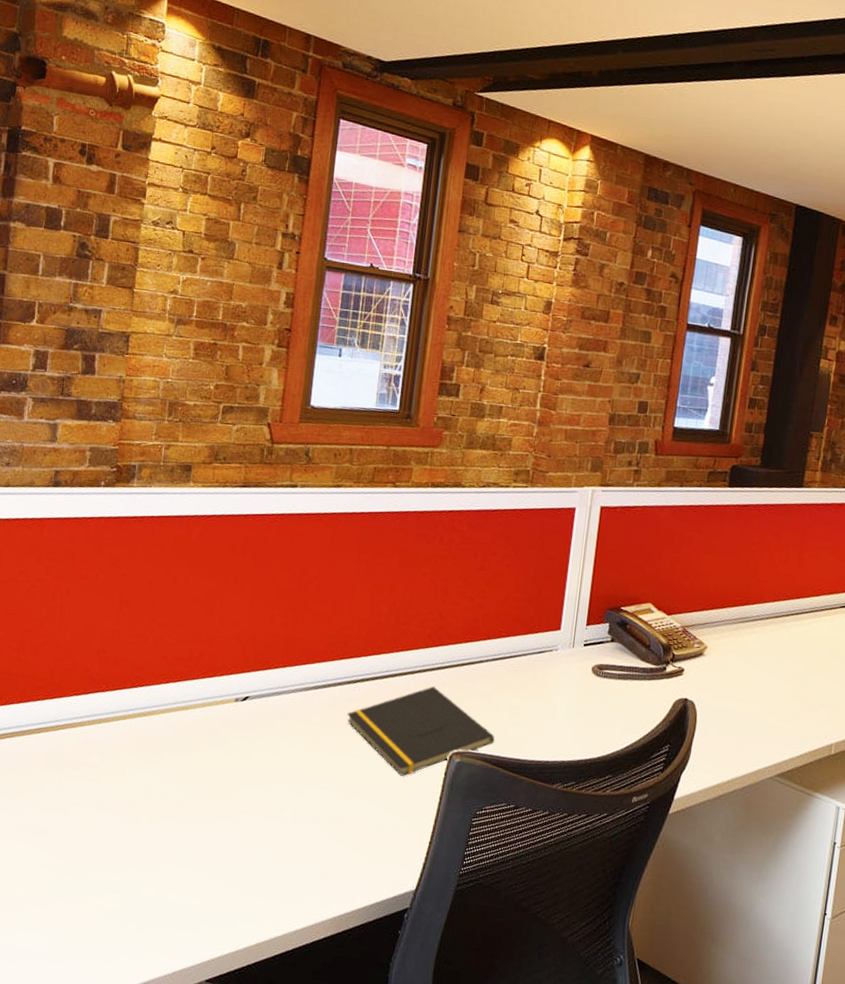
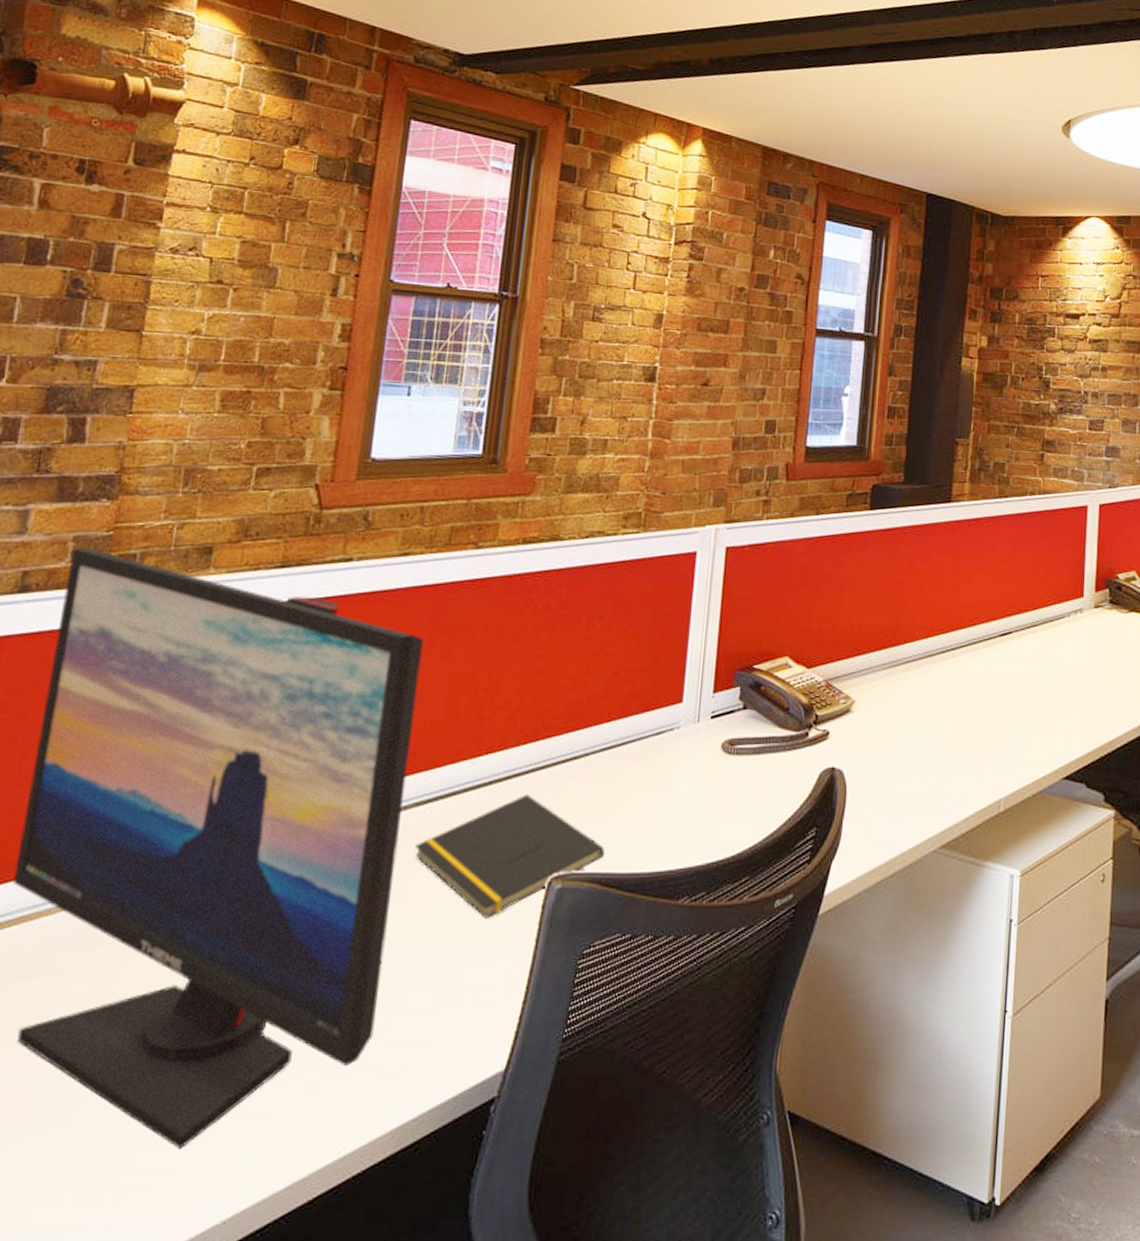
computer monitor: none [59,456,353,905] -> present [12,547,423,1149]

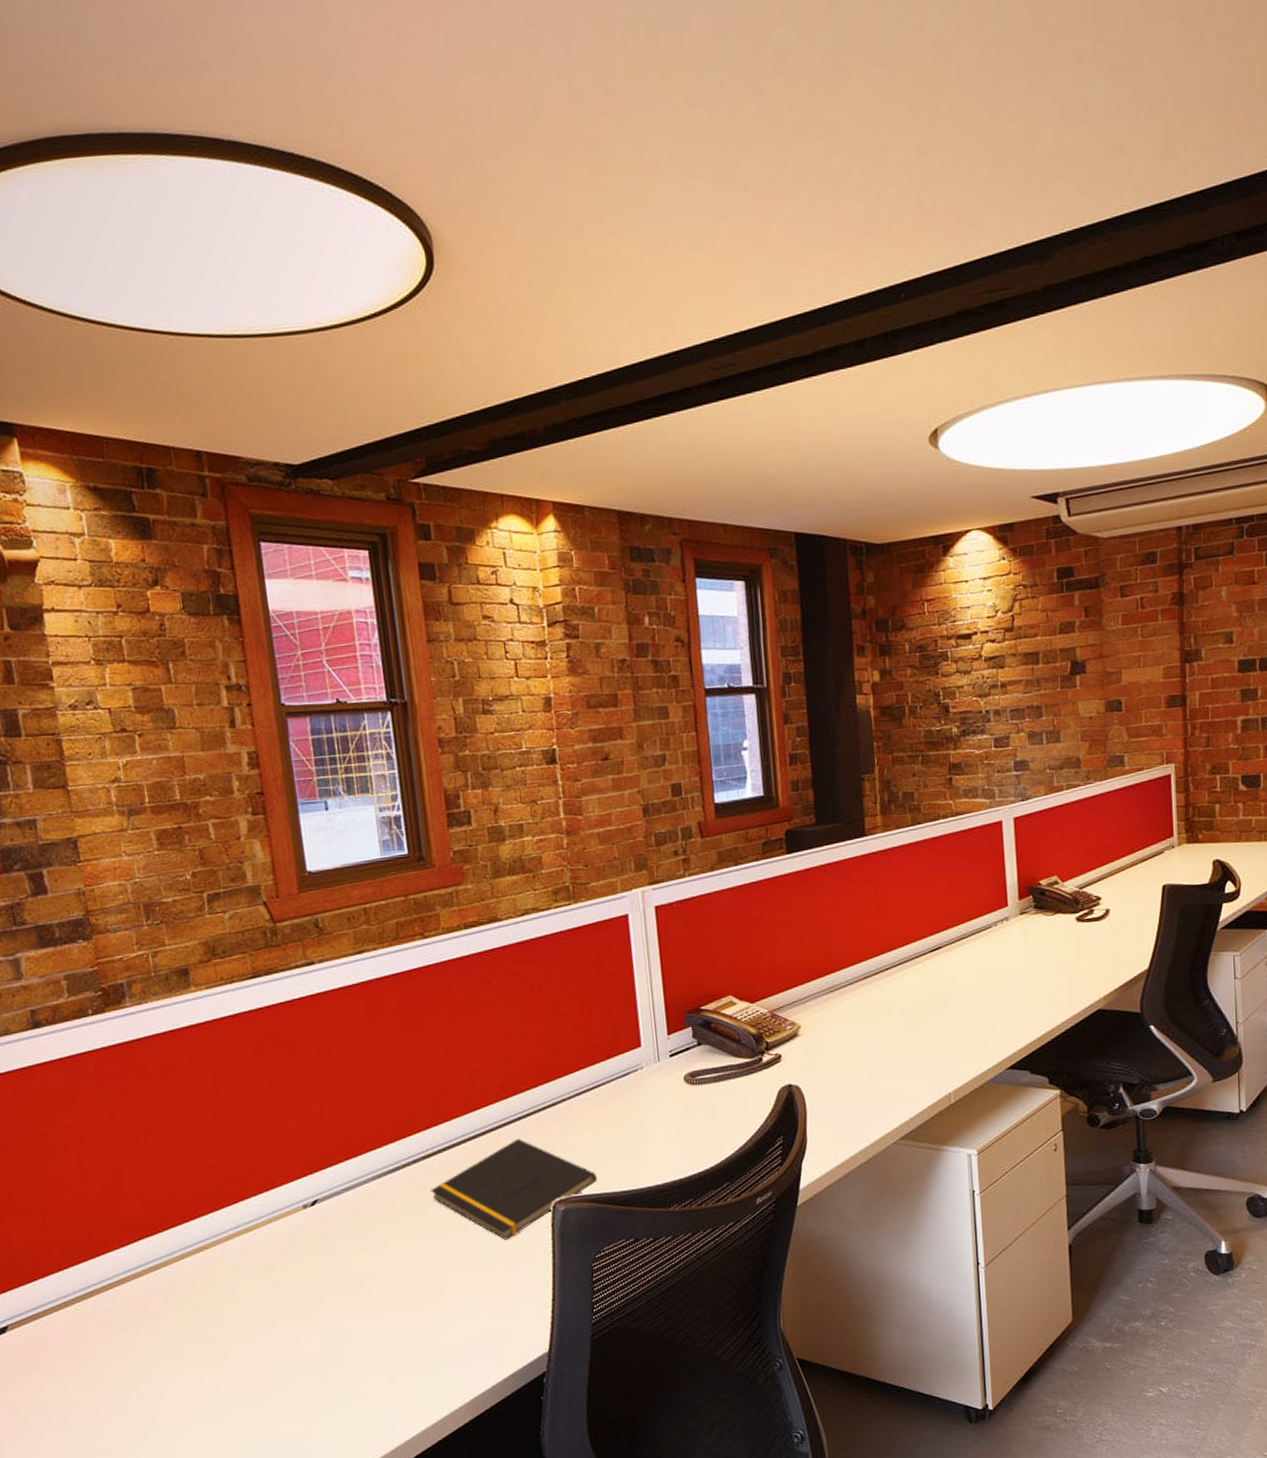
computer monitor: present [12,547,423,1149] -> none [67,983,433,1433]

